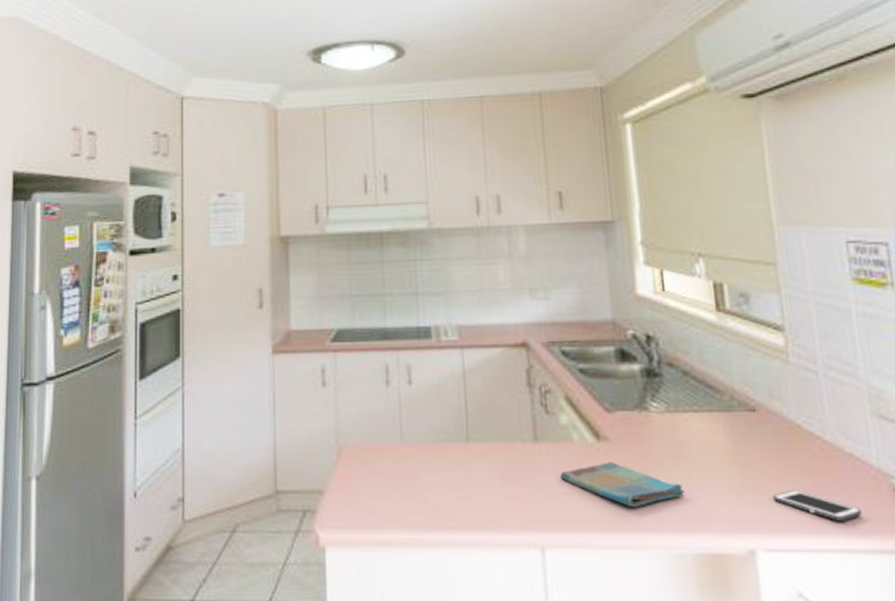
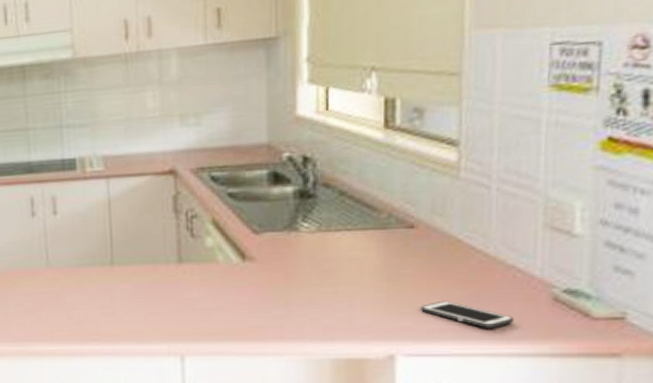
dish towel: present [560,462,685,508] -> none [203,280,328,320]

